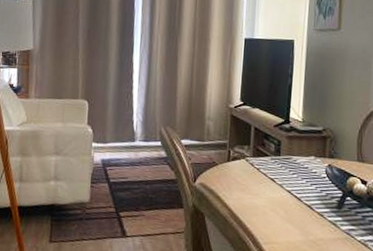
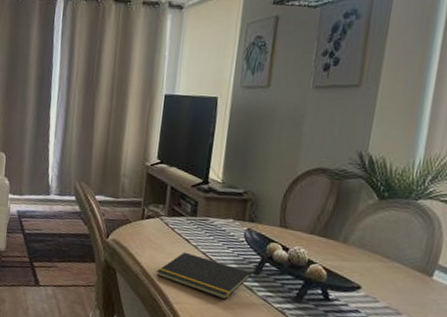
notepad: none [244,191,335,237] -> present [156,252,252,300]

